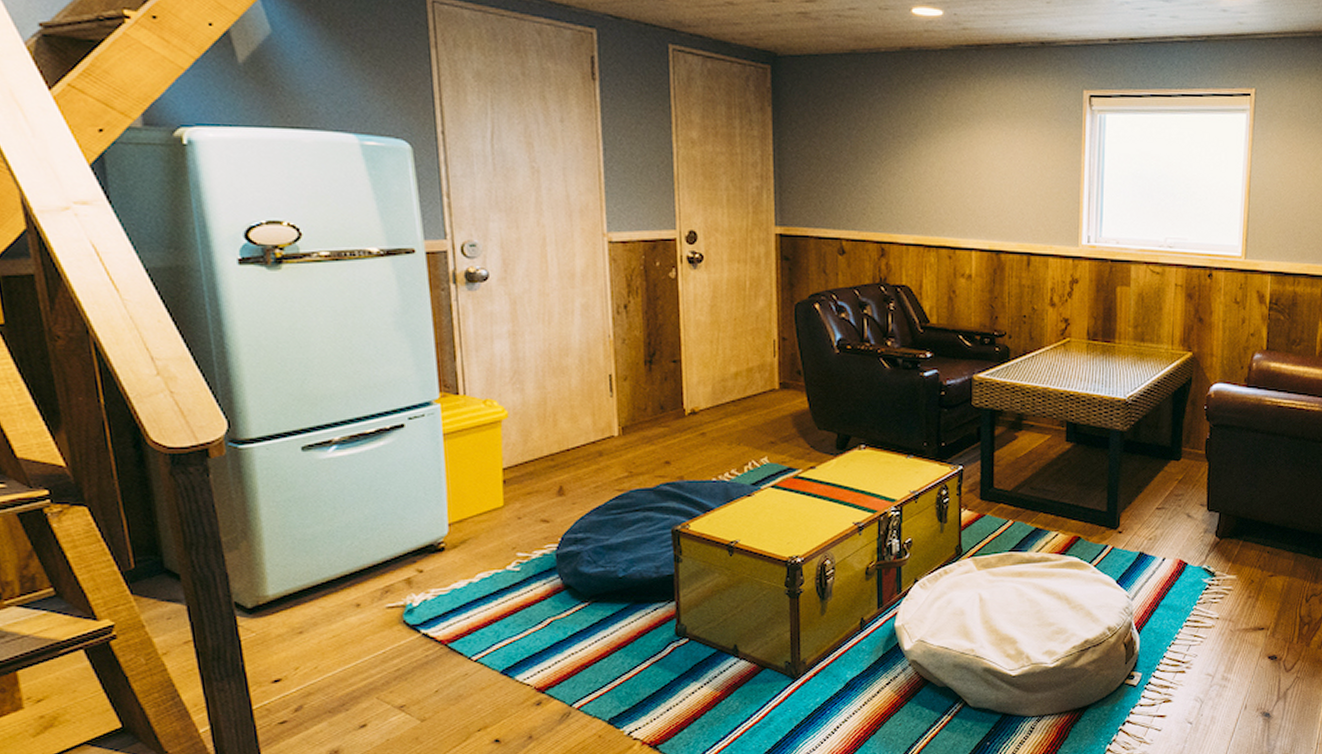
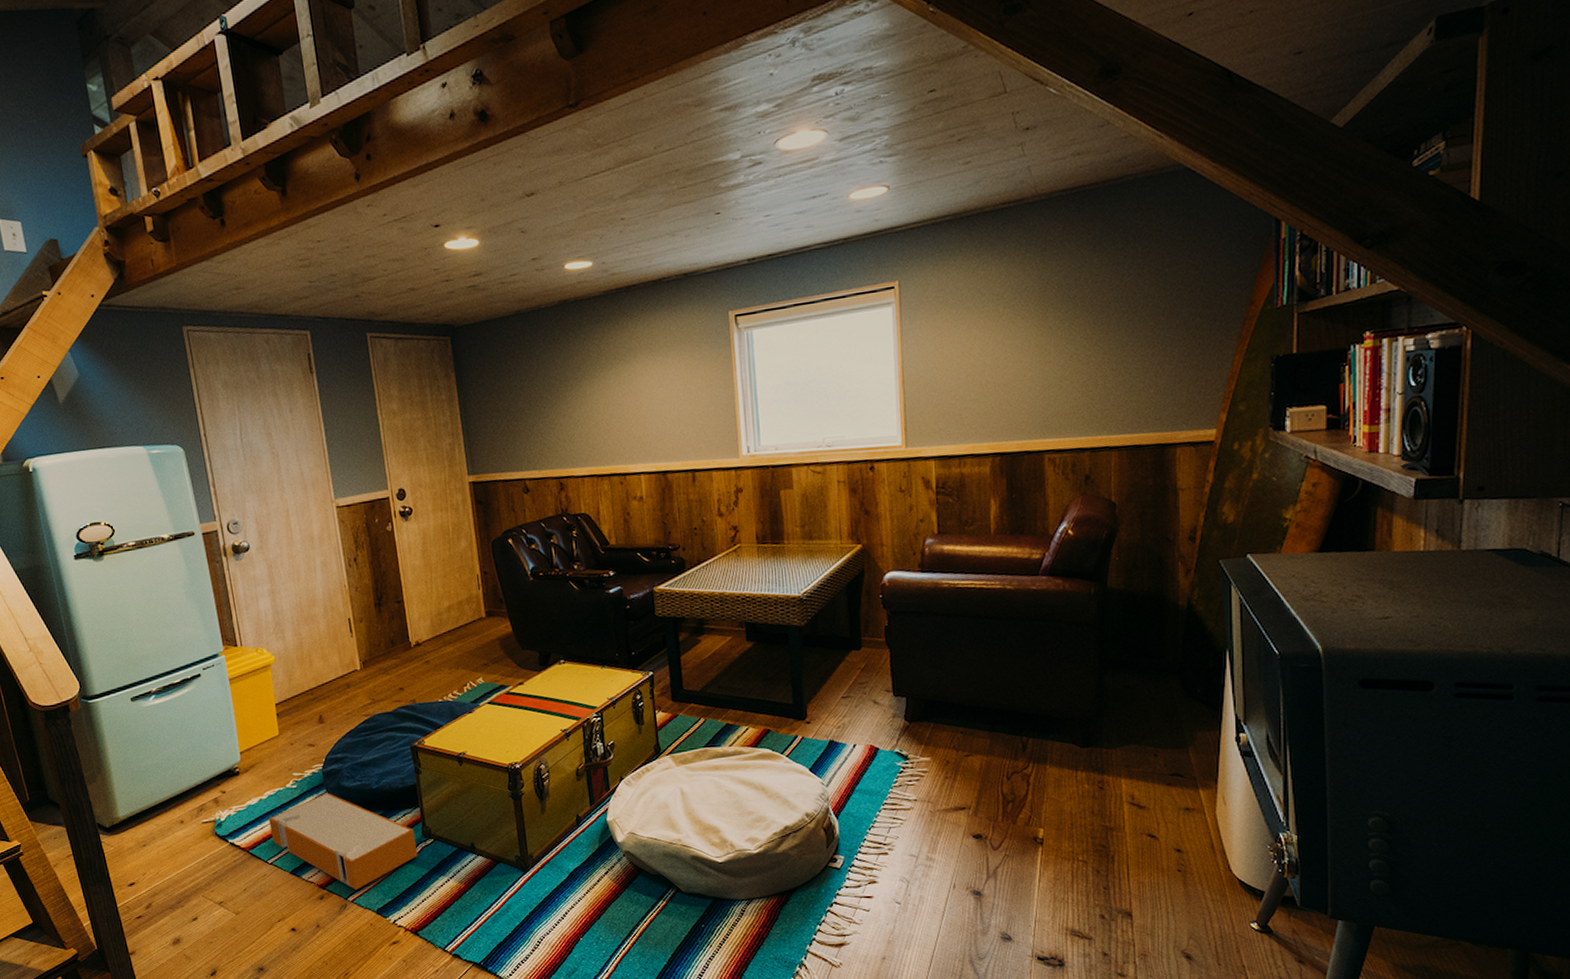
storage bin: none [478,579,668,695] -> present [268,792,418,890]

